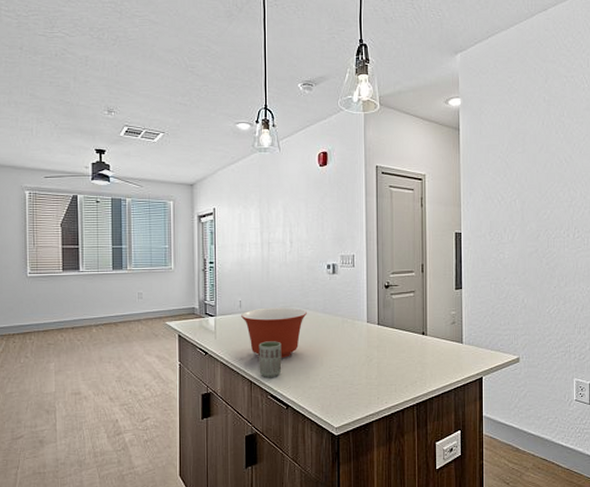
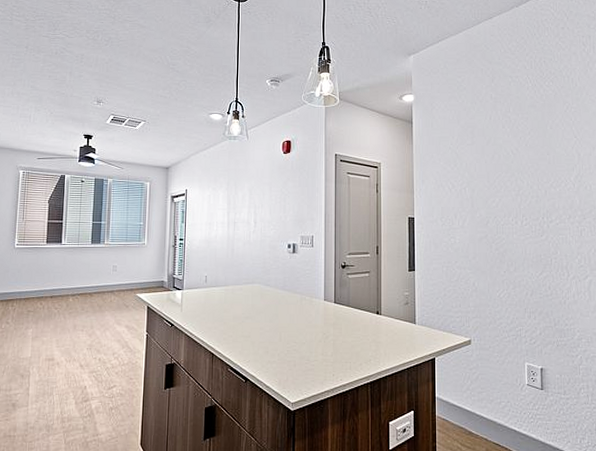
mixing bowl: present [241,307,308,359] -> none [206,283,269,333]
cup: present [259,341,282,377] -> none [221,315,243,351]

